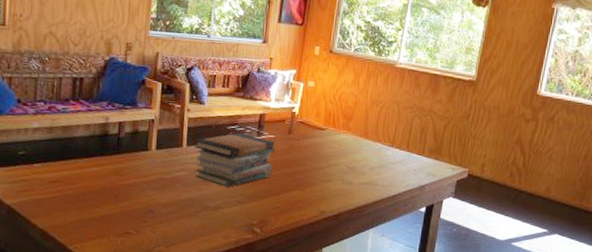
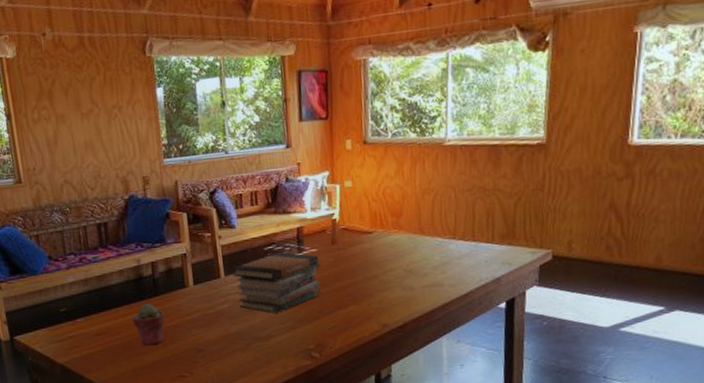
potted succulent: none [90,160,122,200] -> present [132,303,165,346]

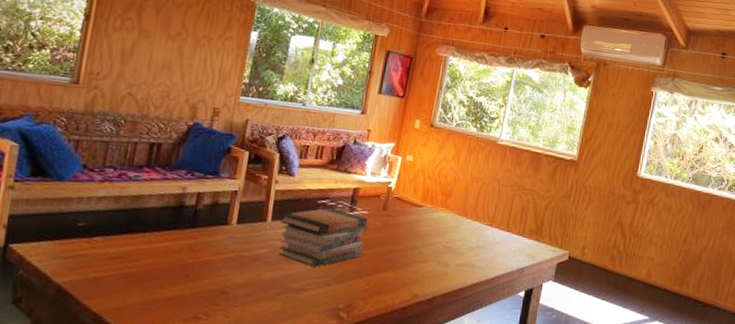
potted succulent: present [132,303,165,346] -> none [158,234,196,280]

